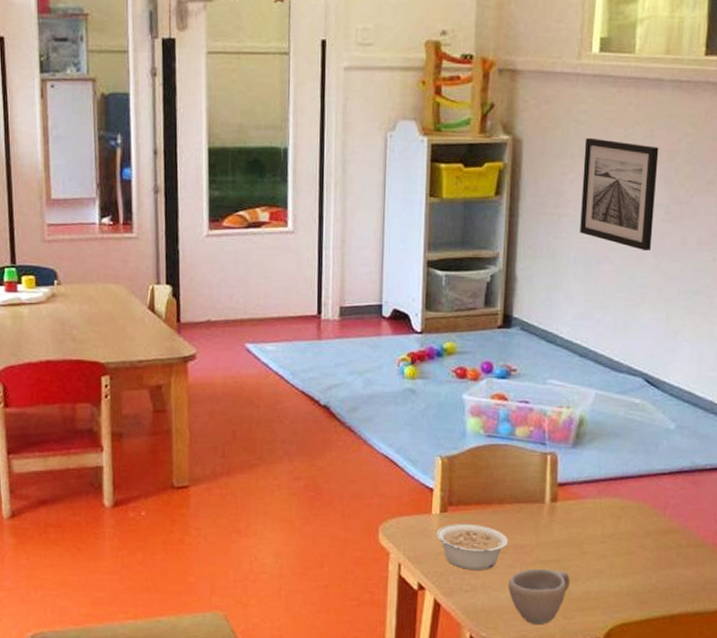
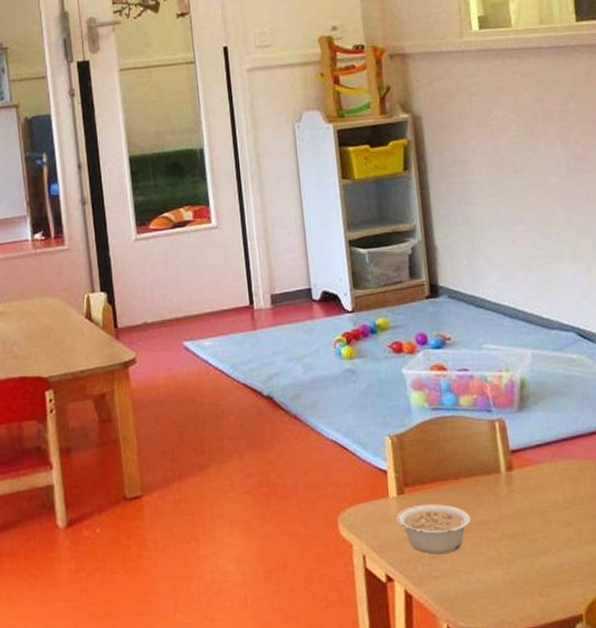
cup: present [508,568,570,625] -> none [477,544,541,608]
wall art: present [580,137,659,252] -> none [479,107,560,208]

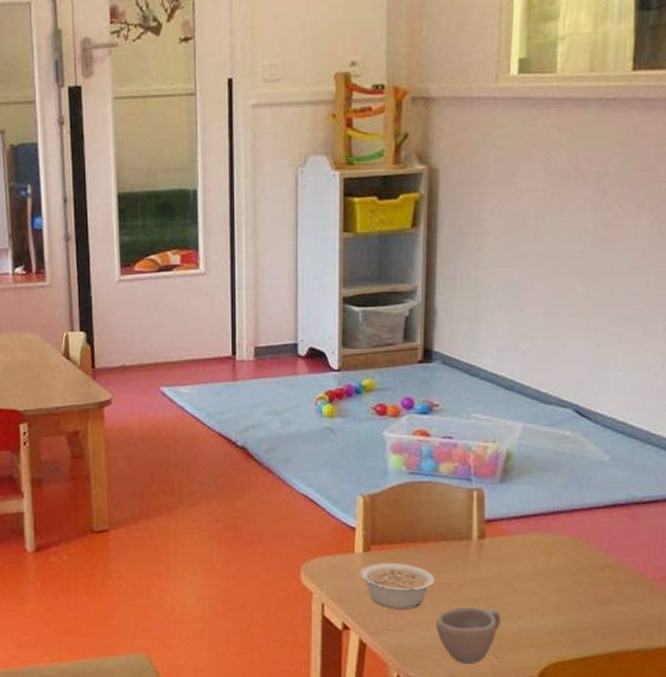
cup: none [477,544,541,608] -> present [436,606,501,665]

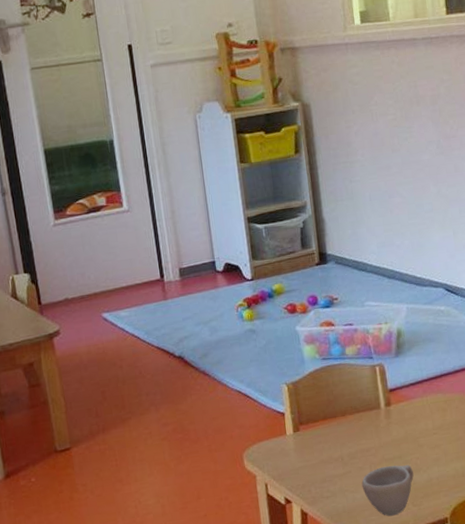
legume: present [360,563,435,609] -> none [293,437,356,479]

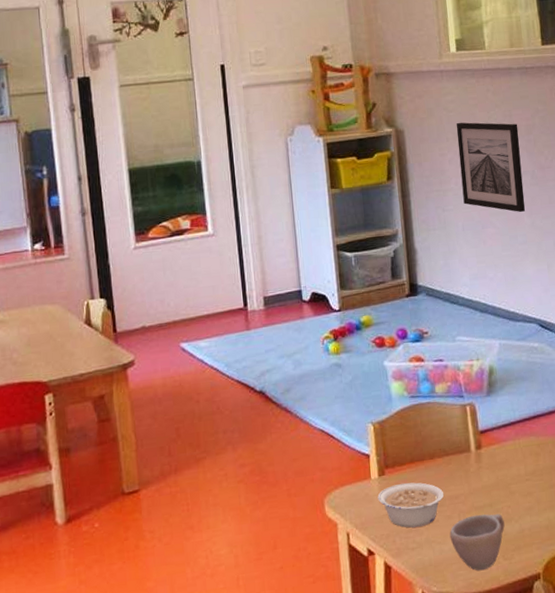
legume: none [293,437,356,479] -> present [377,482,444,528]
wall art: none [361,94,431,182] -> present [456,122,526,213]

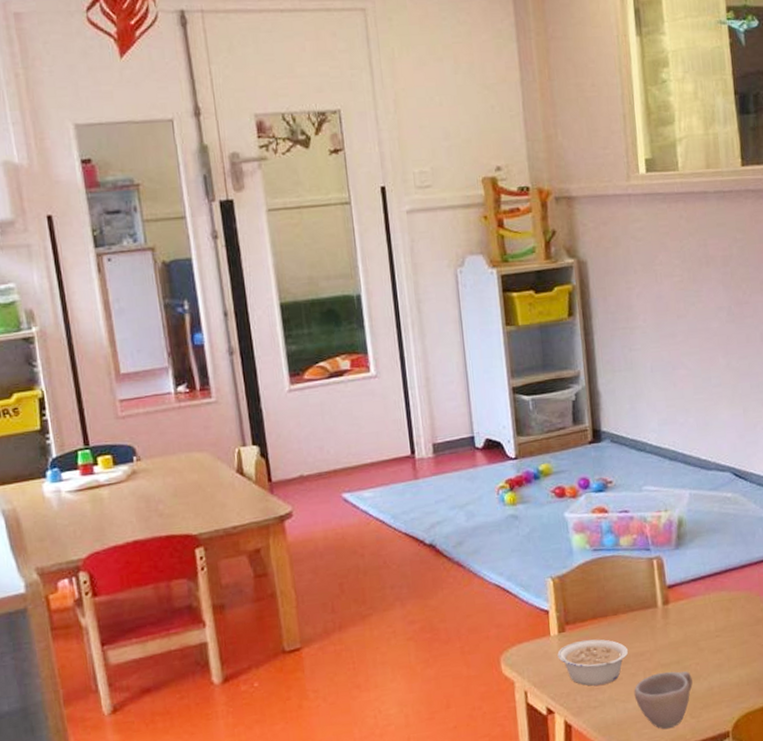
wall art: present [456,122,526,213] -> none [645,252,720,353]

